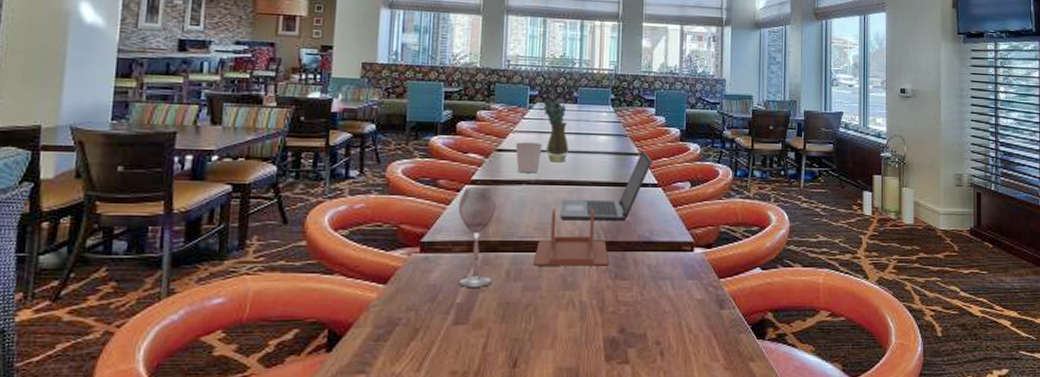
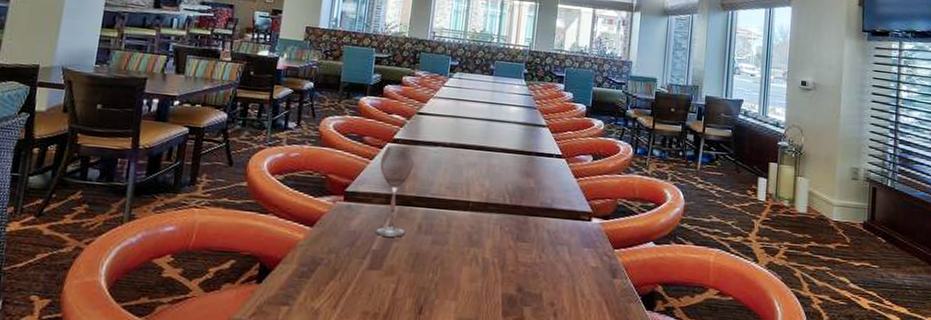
dixie cup: present [515,142,542,173] -> none [434,107,459,137]
napkin holder: present [534,209,609,266] -> none [443,171,512,228]
vase: present [542,96,569,163] -> none [461,66,483,129]
laptop: present [560,151,653,220] -> none [470,123,559,186]

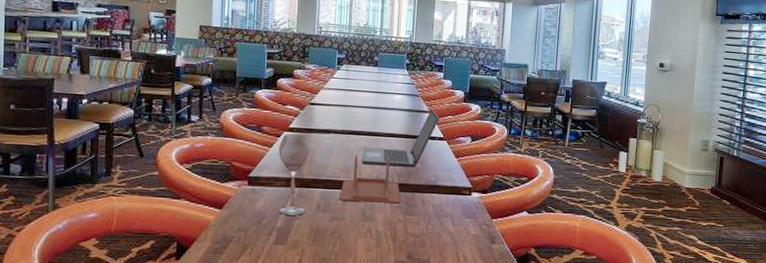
napkin holder: none [443,171,512,228] -> present [339,154,401,204]
laptop: none [470,123,559,186] -> present [361,109,440,167]

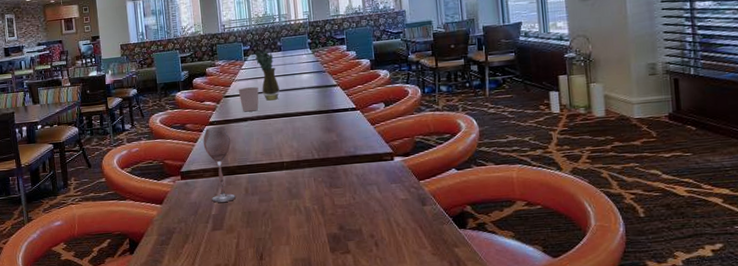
dixie cup: none [325,98,348,125] -> present [238,87,259,112]
napkin holder: present [339,154,401,204] -> none [264,134,324,183]
vase: none [348,59,370,116] -> present [254,49,280,101]
laptop: present [361,109,440,167] -> none [279,82,349,145]

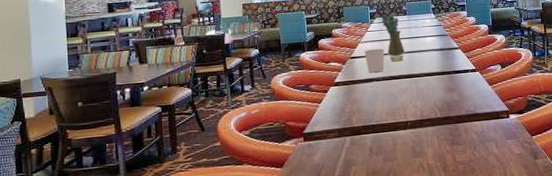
wineglass: present [203,126,236,203] -> none [327,87,360,164]

